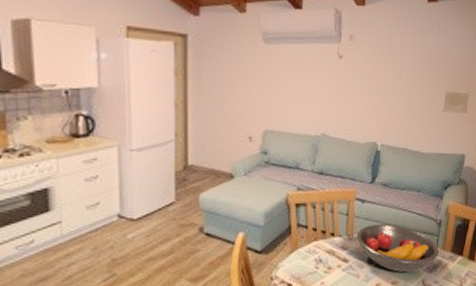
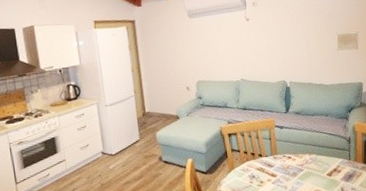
fruit bowl: present [356,224,440,273] -> none [279,144,353,183]

